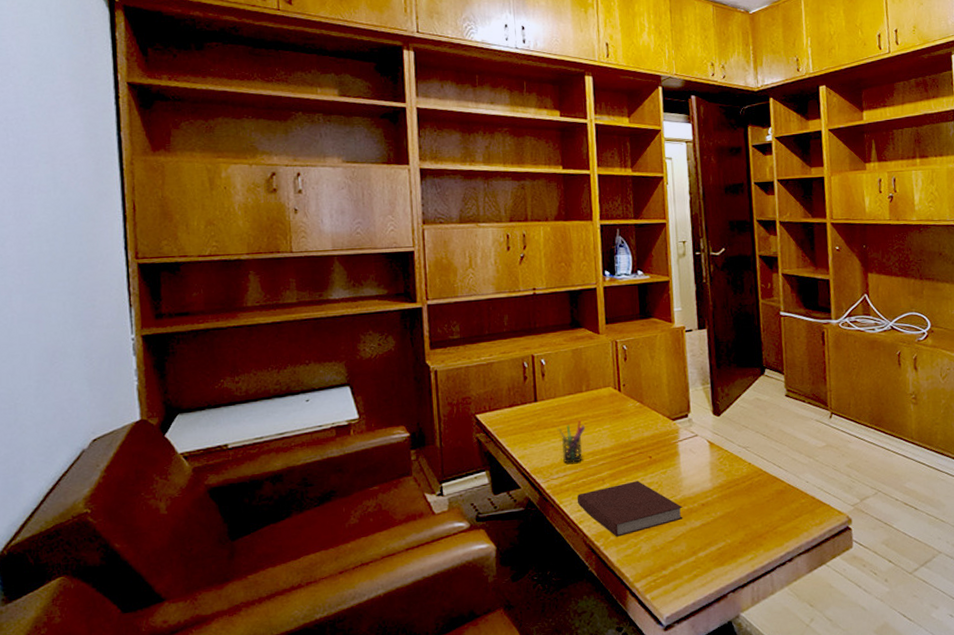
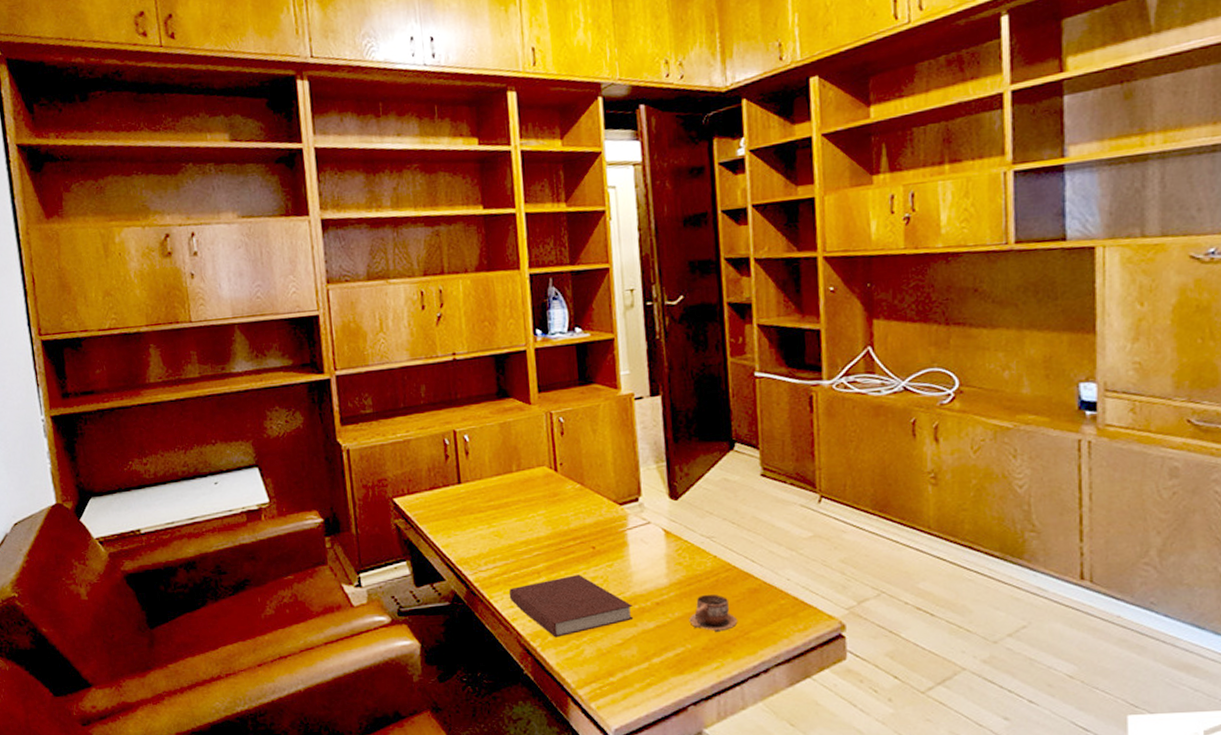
pen holder: present [557,420,585,464] -> none [484,505,516,554]
cup: none [729,495,768,528] -> present [689,594,738,632]

